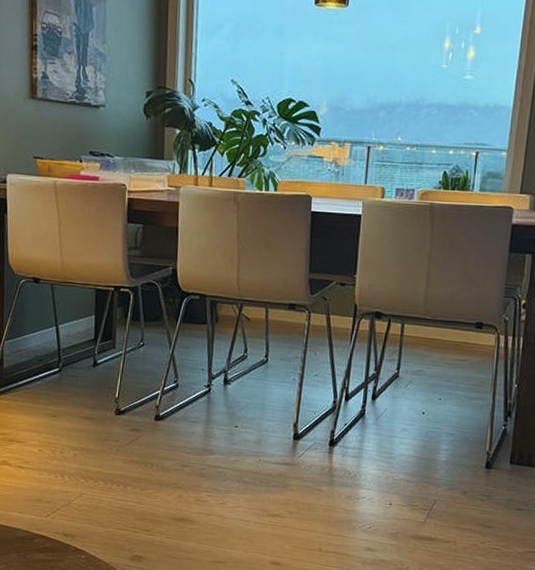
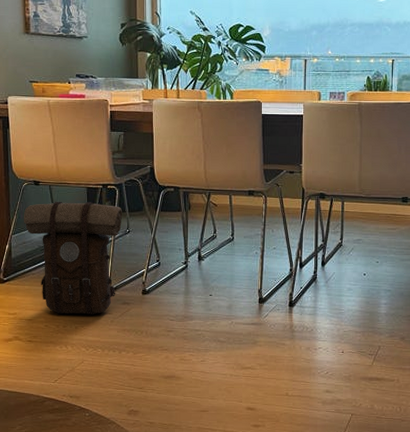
backpack: none [18,303,137,441] -> present [23,201,123,315]

